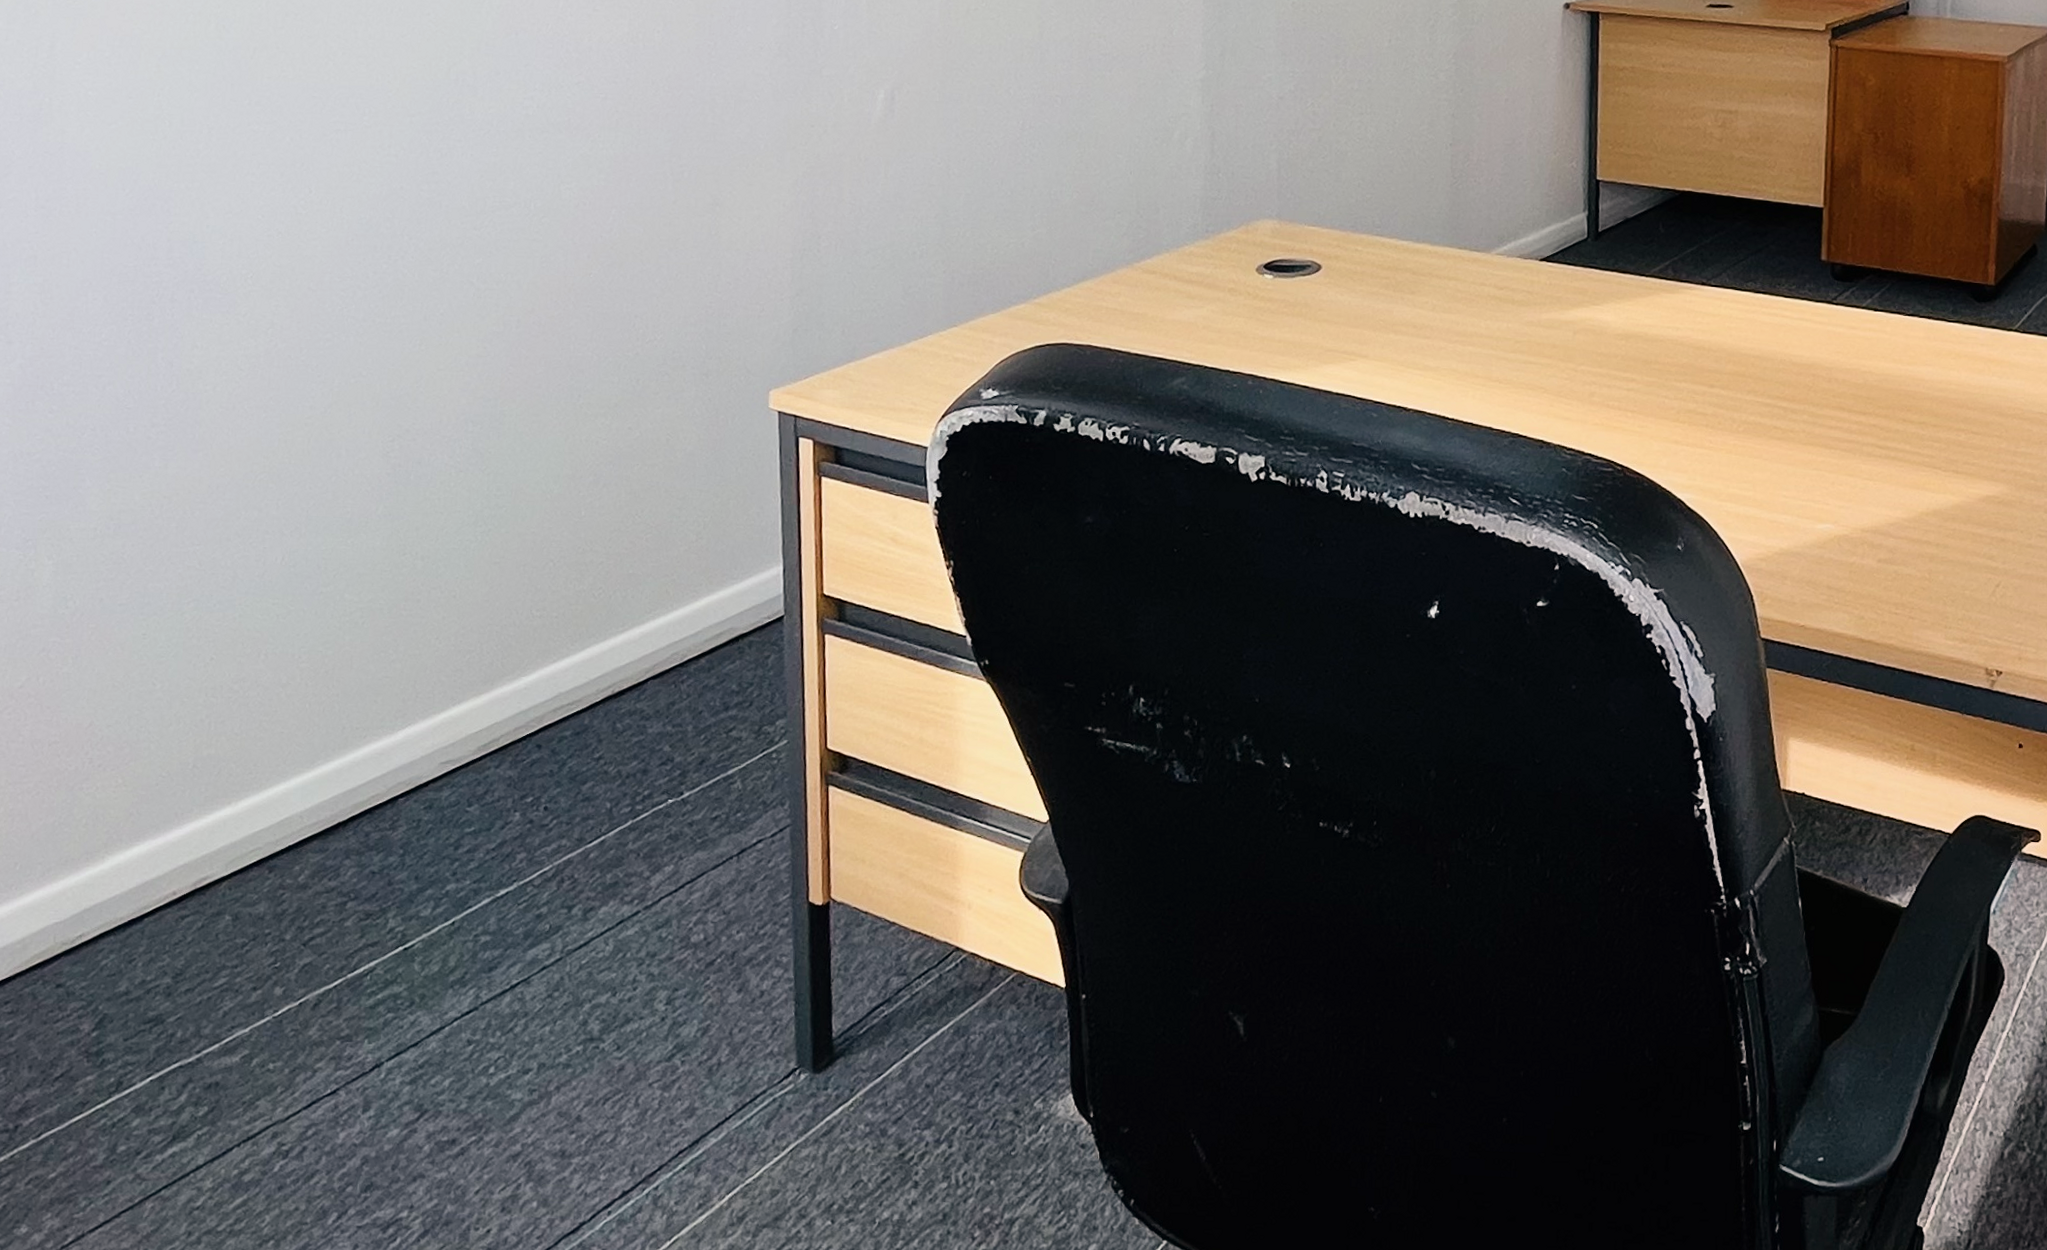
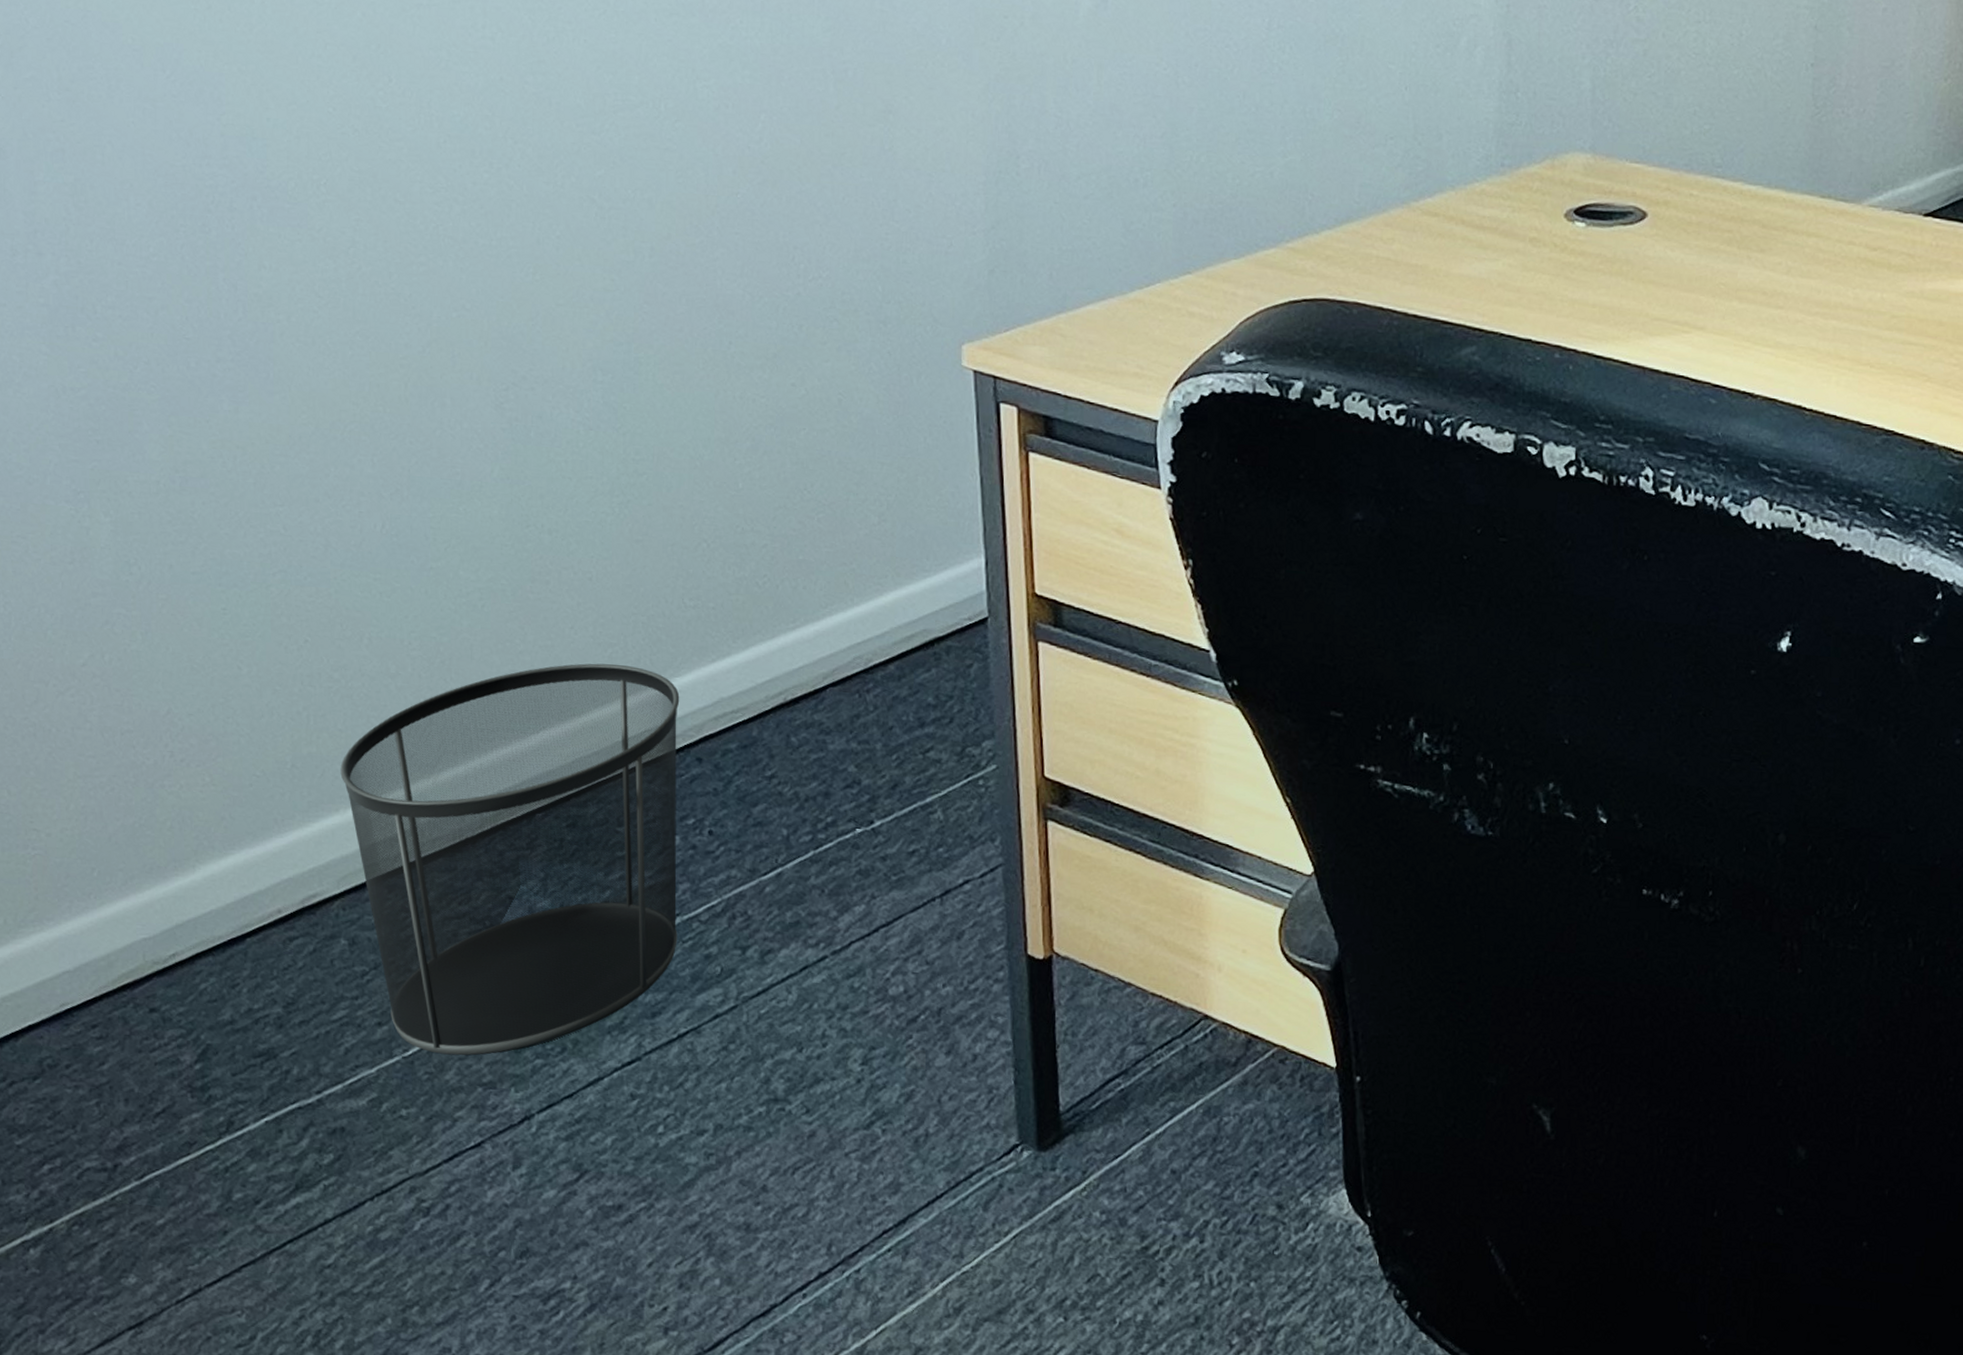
waste bin: none [234,668,525,1014] -> present [340,663,680,1056]

